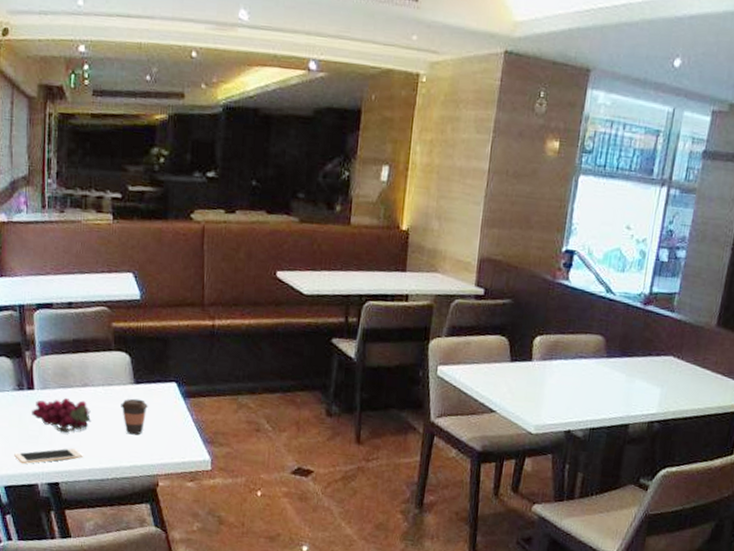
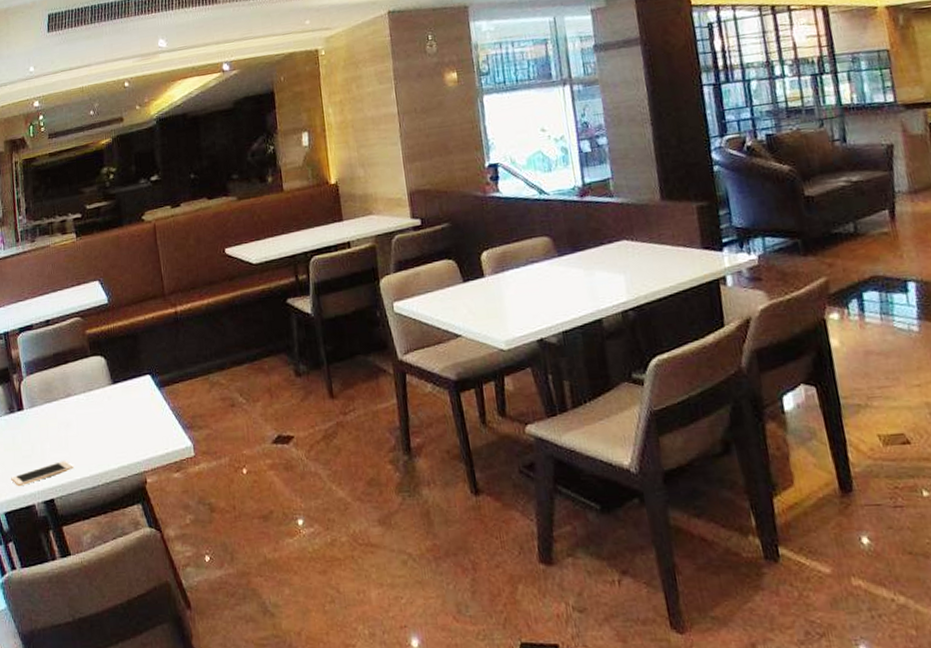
grapes: present [32,397,92,433] -> none [23,411,78,448]
coffee cup: present [121,398,148,435] -> none [102,398,127,436]

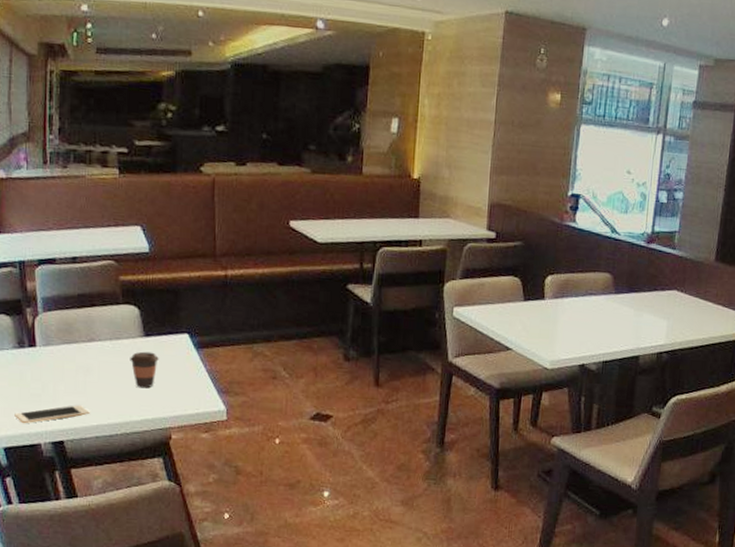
coffee cup: none [102,398,127,436] -> present [130,351,159,389]

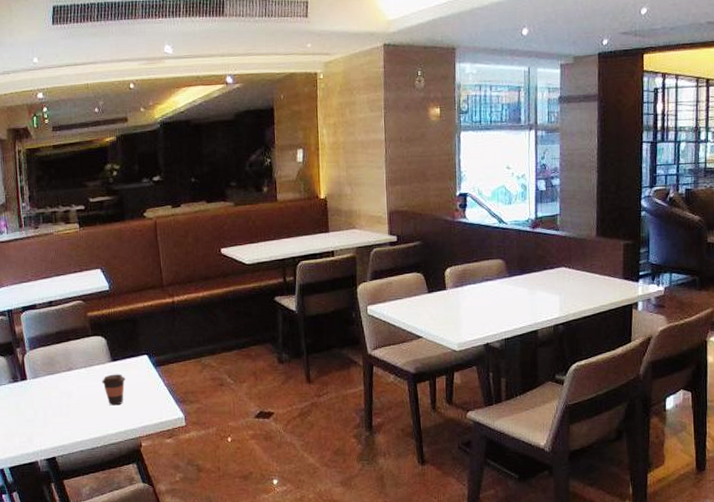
cell phone: present [14,405,90,424] -> none [15,425,74,446]

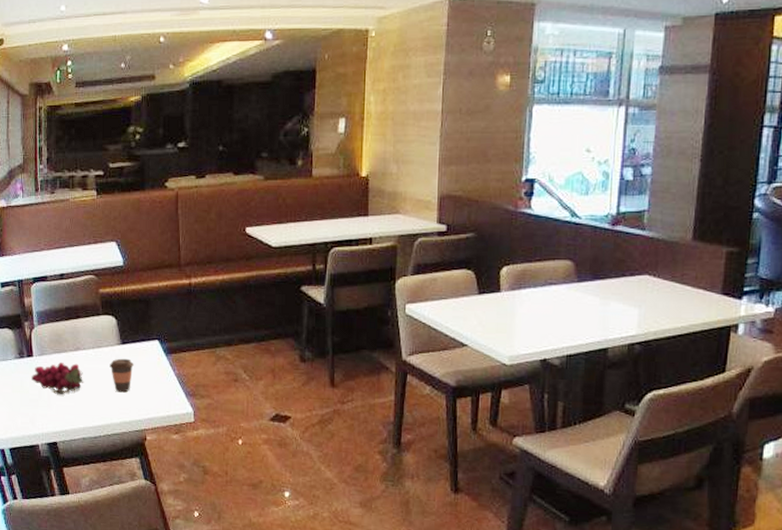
grapes: none [26,382,79,413] -> present [31,361,84,395]

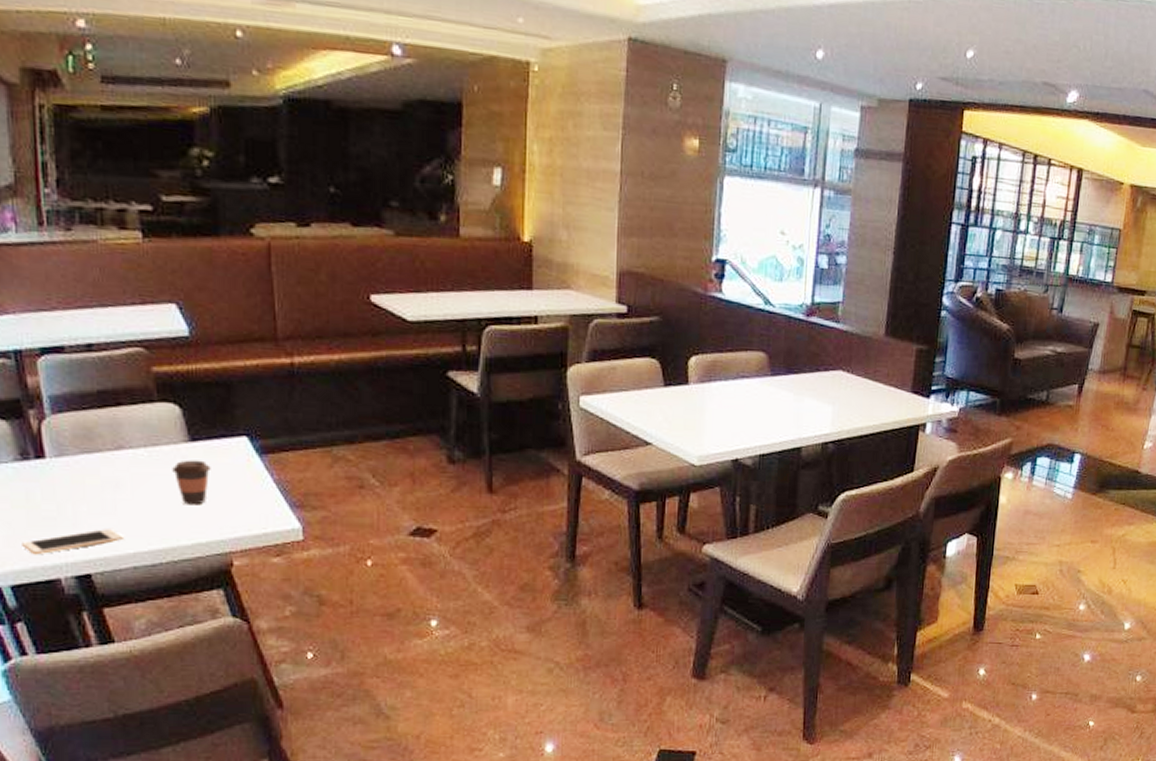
cell phone: none [17,409,77,427] -> present [22,529,123,555]
grapes: present [31,361,84,395] -> none [44,465,133,511]

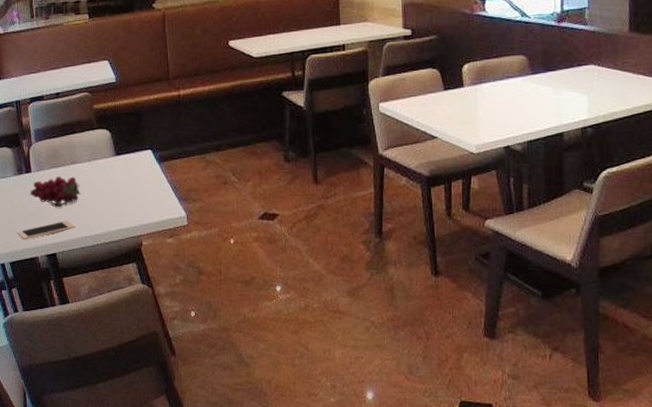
grapes: none [44,465,133,511] -> present [30,175,81,208]
coffee cup: present [172,460,211,505] -> none [105,169,128,202]

